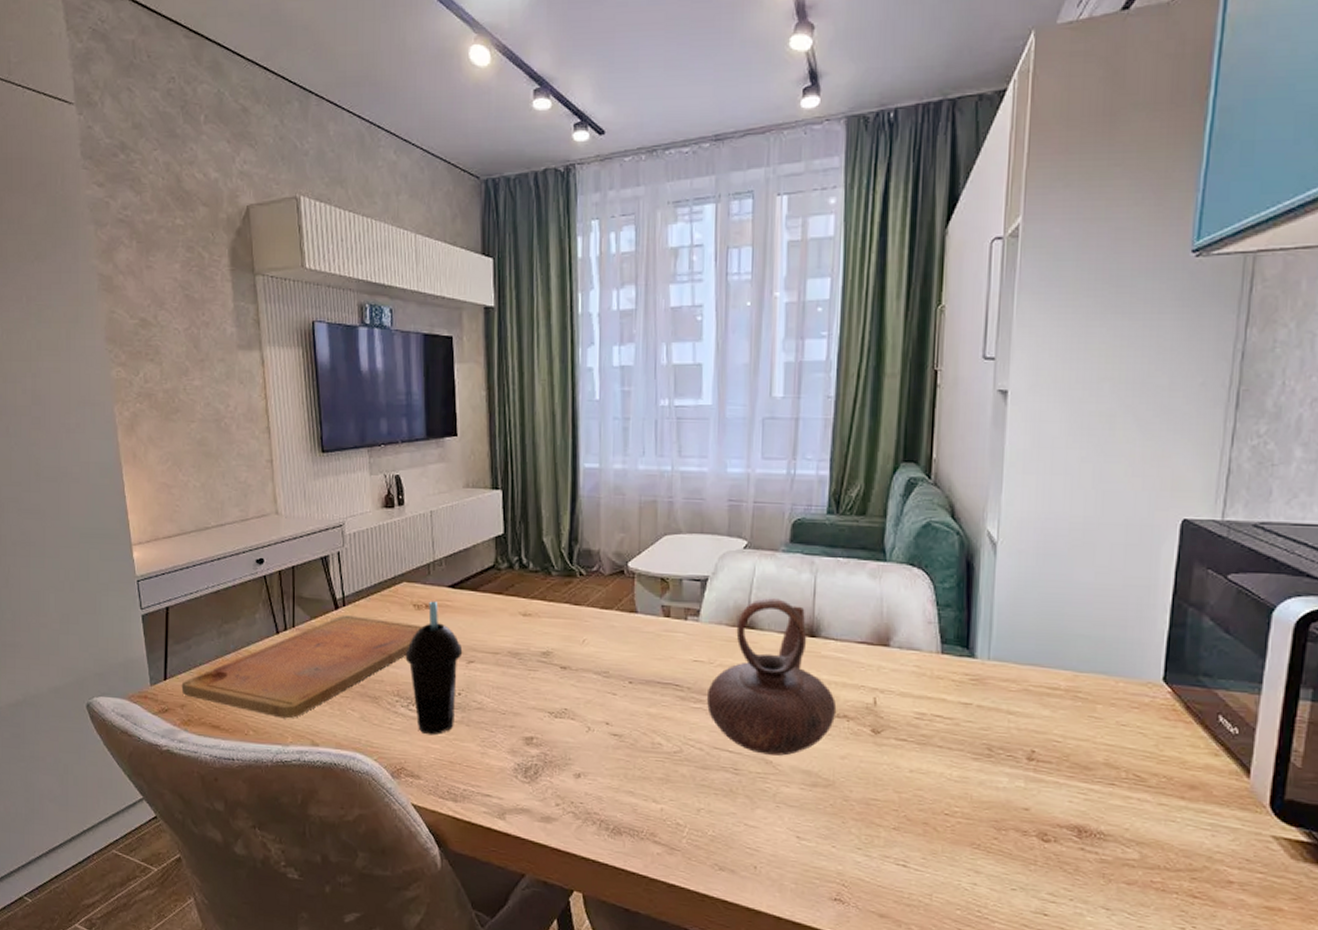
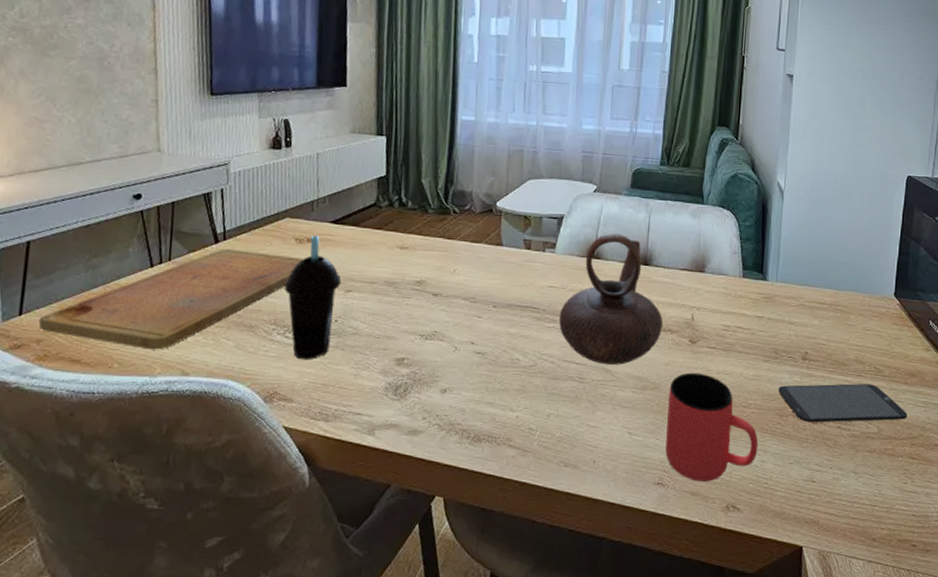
cup: none [844,769,968,903] -> present [665,372,759,482]
smartphone: none [994,791,1185,846] -> present [778,383,907,423]

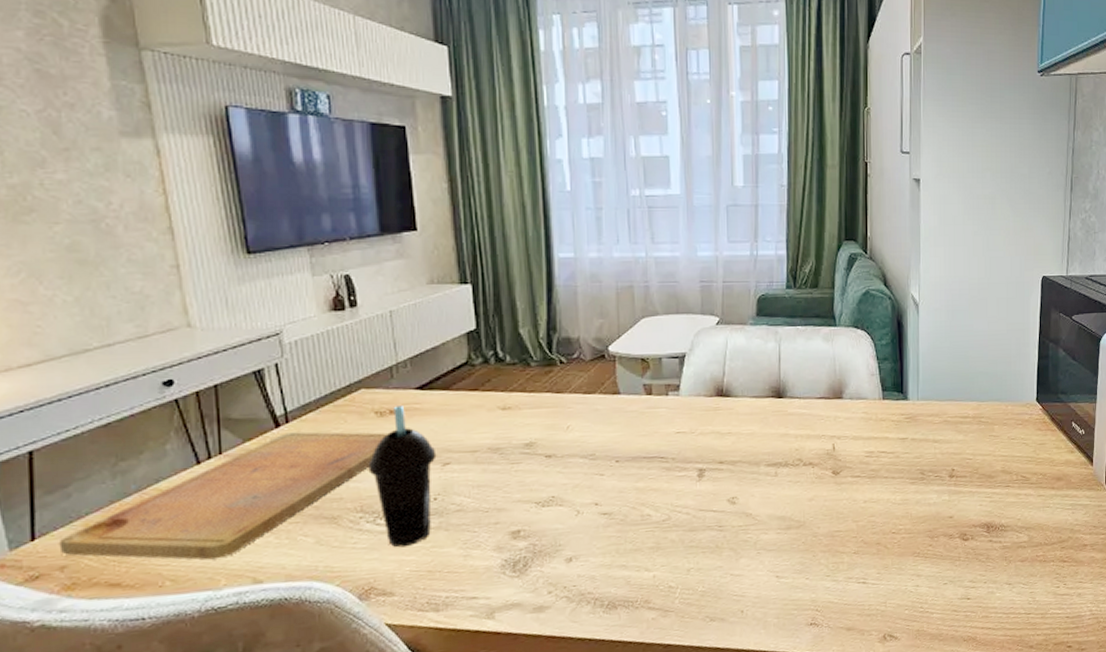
teapot: present [558,233,663,365] -> none [690,367,803,509]
cup: present [665,372,759,482] -> none [815,504,911,616]
smartphone: present [778,383,907,423] -> none [927,493,1056,540]

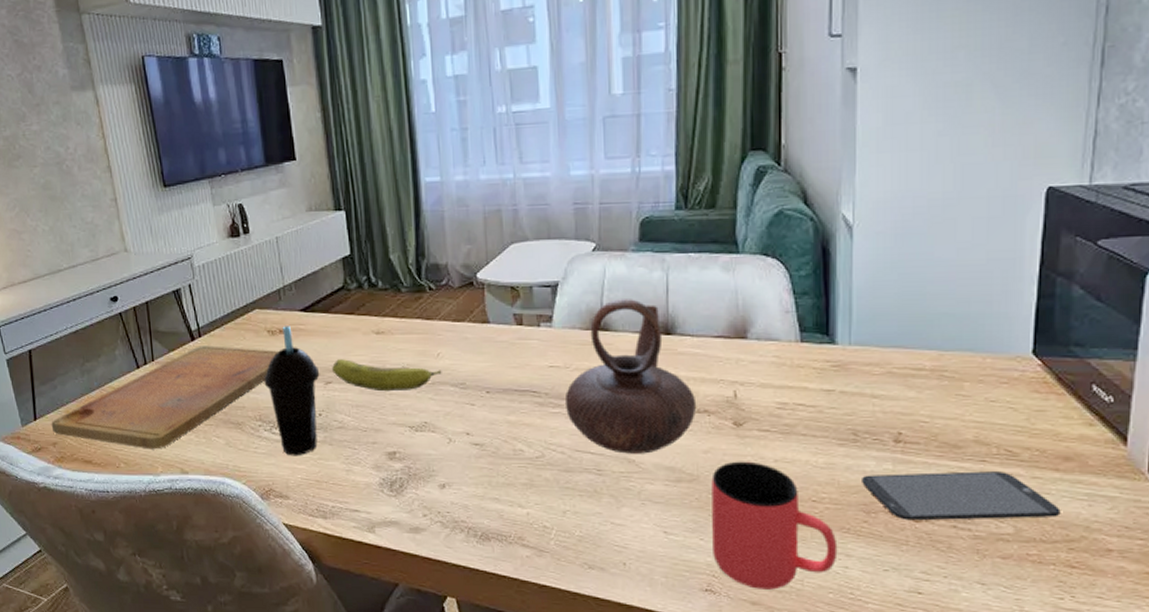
fruit: none [451,438,571,469] -> present [332,359,442,392]
teapot: none [690,367,803,509] -> present [564,299,697,454]
cup: none [815,504,911,616] -> present [711,461,838,590]
smartphone: none [927,493,1056,540] -> present [862,471,1061,521]

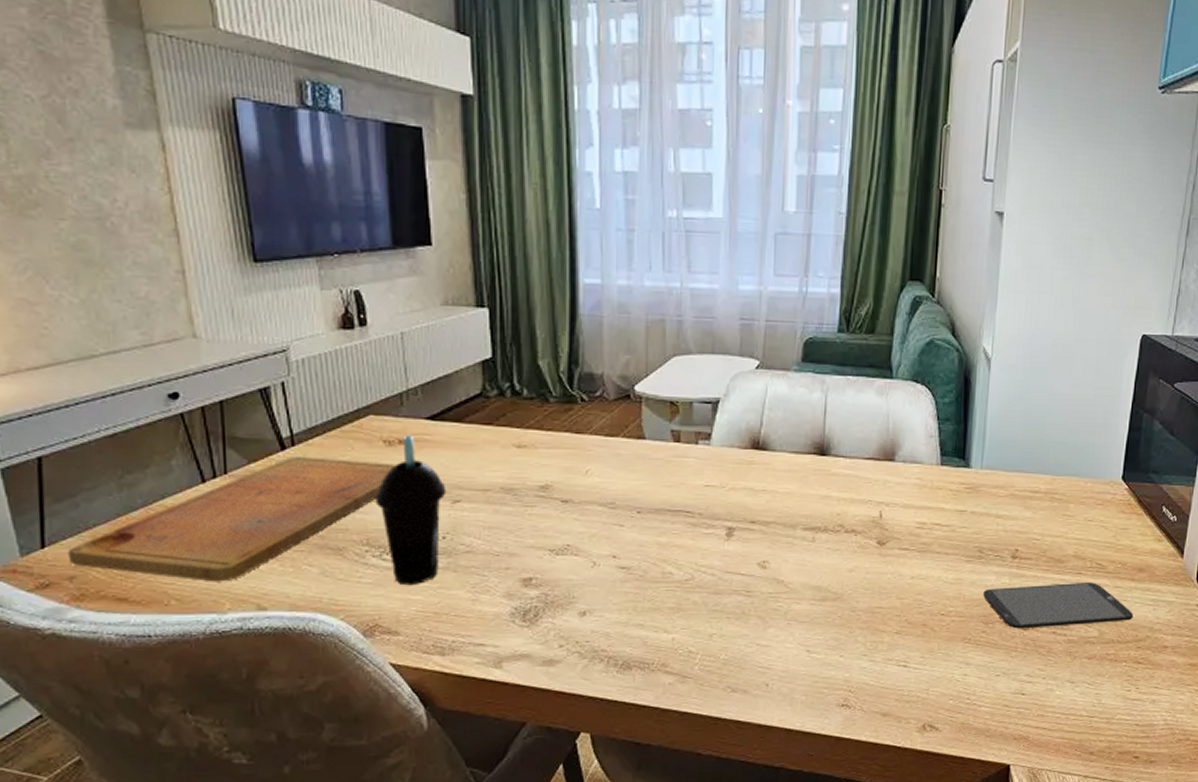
fruit: present [332,359,442,392] -> none [462,475,590,512]
teapot: present [564,299,697,454] -> none [718,419,846,574]
cup: present [711,461,838,590] -> none [851,578,960,701]

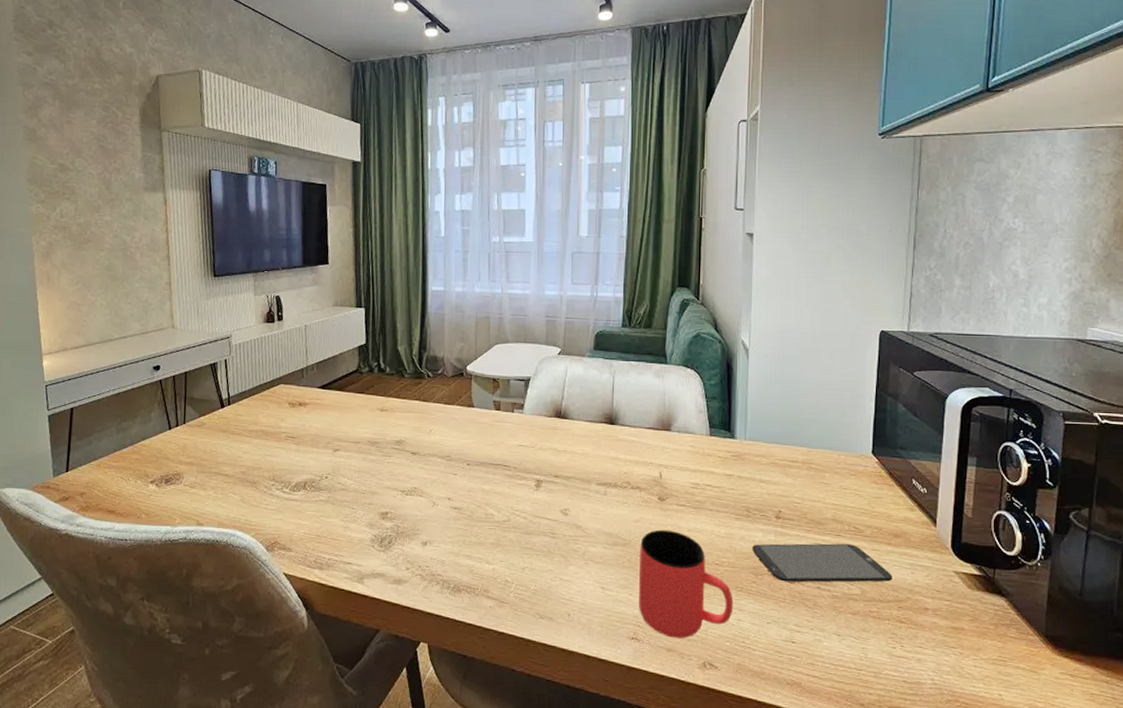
cutting board: present [67,456,396,582] -> none [81,413,296,503]
cup: present [375,436,447,586] -> none [281,400,330,513]
cup: none [851,578,960,701] -> present [639,529,734,638]

